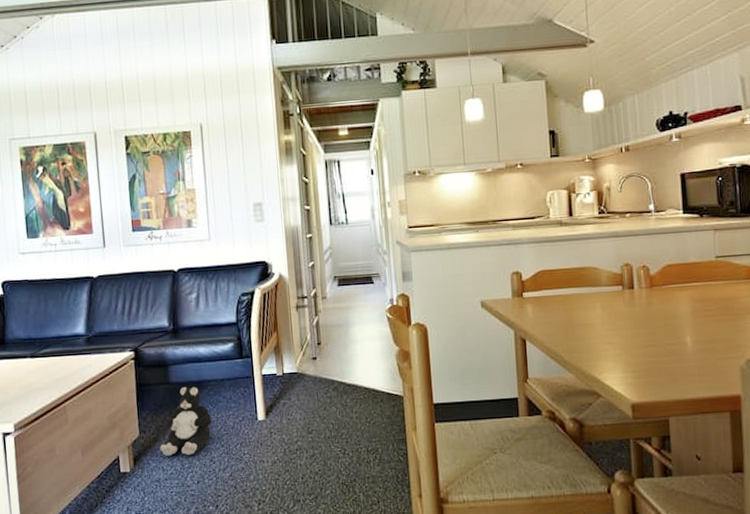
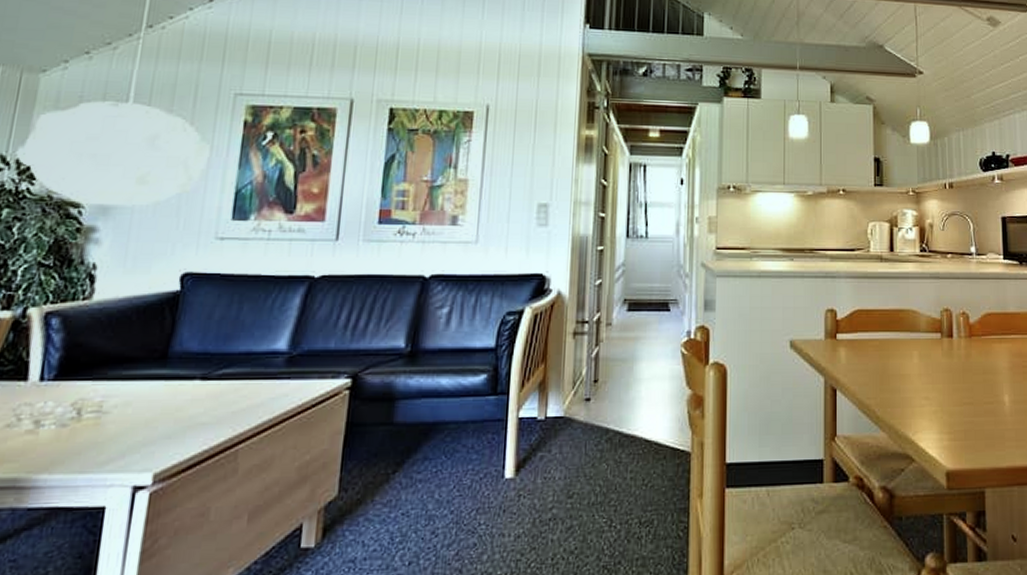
plush toy: present [160,386,212,456] -> none [363,428,443,525]

